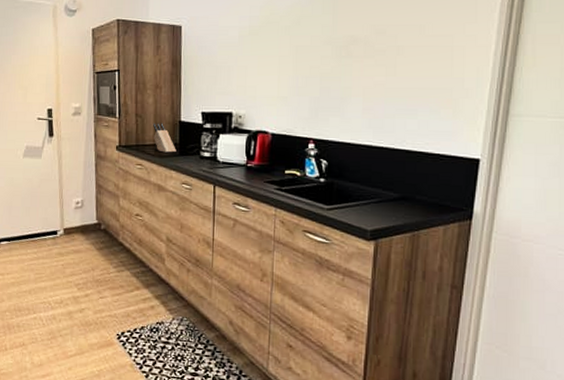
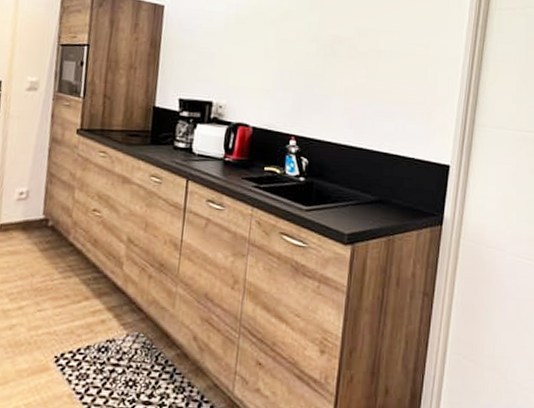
knife block: present [153,123,176,153] -> none [122,106,148,141]

